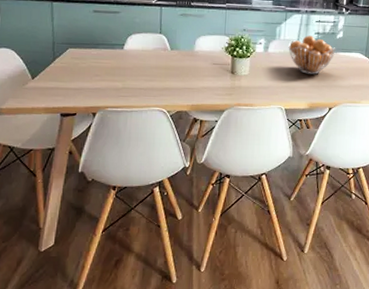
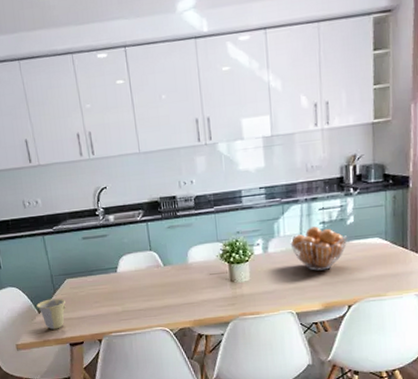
cup: none [31,66,64,98] -> present [37,298,66,330]

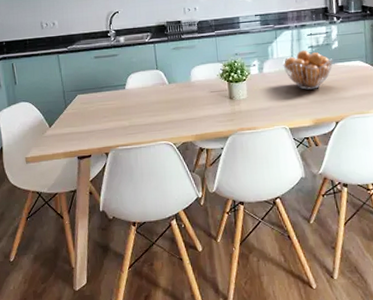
cup: present [37,298,66,330] -> none [48,113,76,143]

